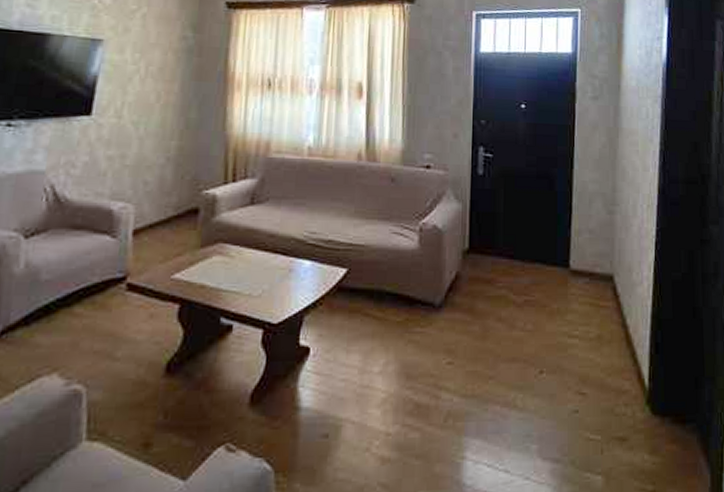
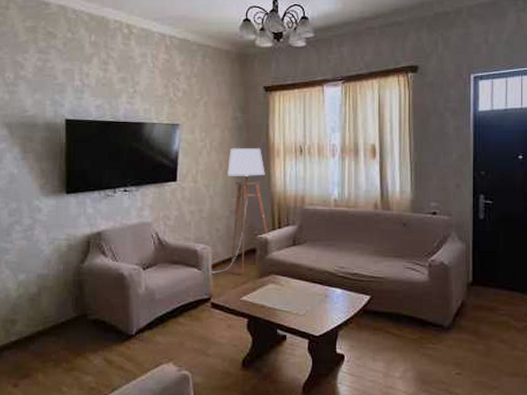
floor lamp: none [130,76,220,243] -> present [211,148,269,274]

